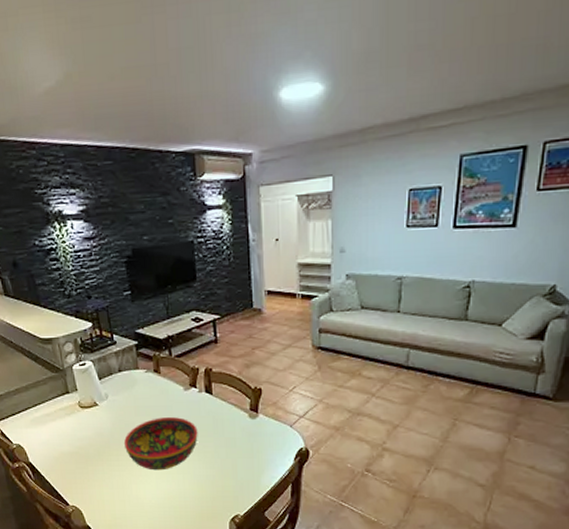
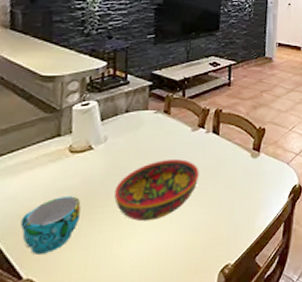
cup: none [57,445,101,488] -> present [20,196,81,255]

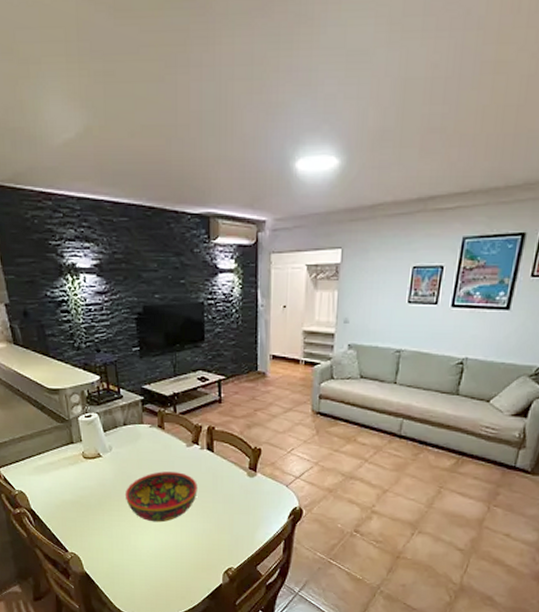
cup: present [20,196,81,255] -> none [58,494,102,536]

